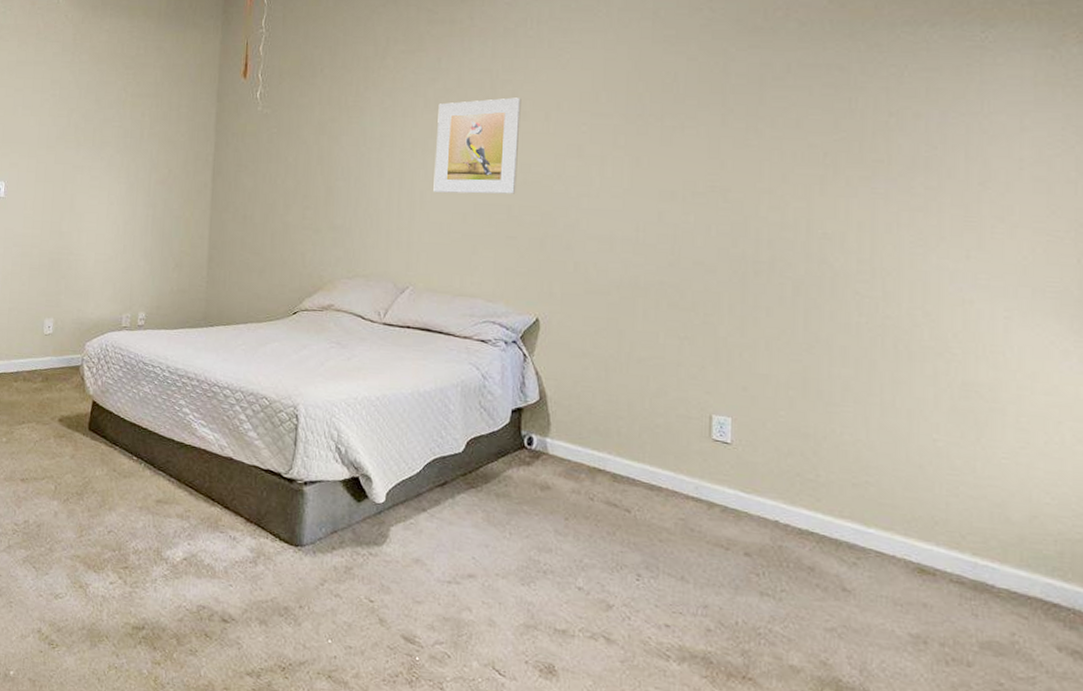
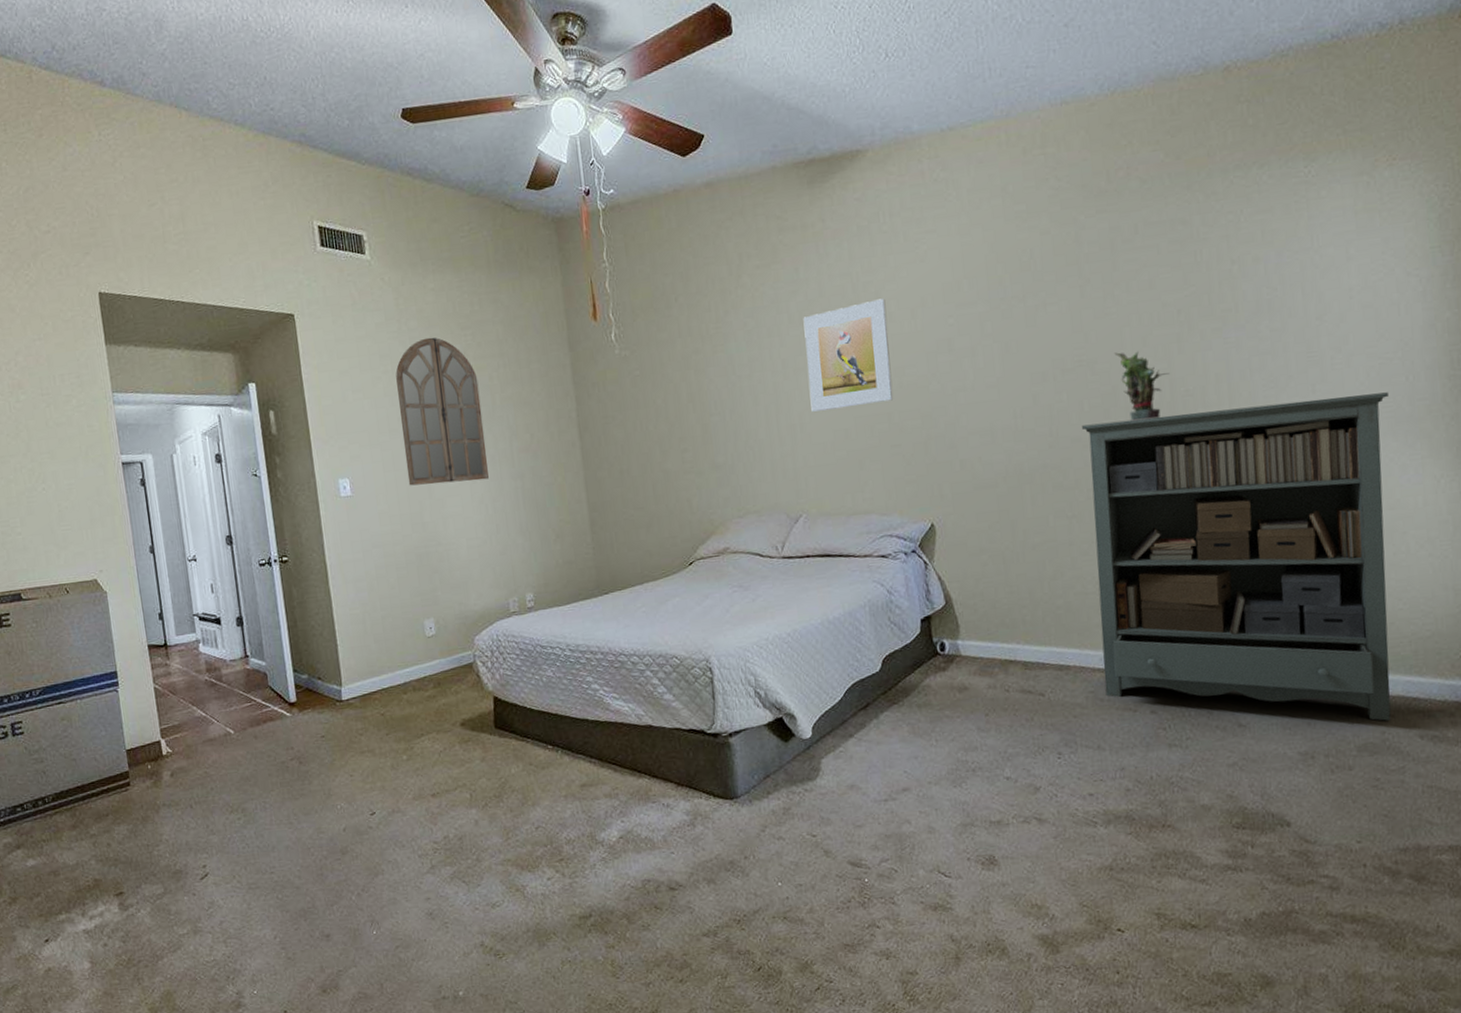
home mirror: none [54,71,132,203] -> present [395,337,489,486]
bookshelf: none [697,250,1056,622] -> present [1082,392,1391,721]
potted plant: none [750,184,808,256] -> present [1114,351,1170,421]

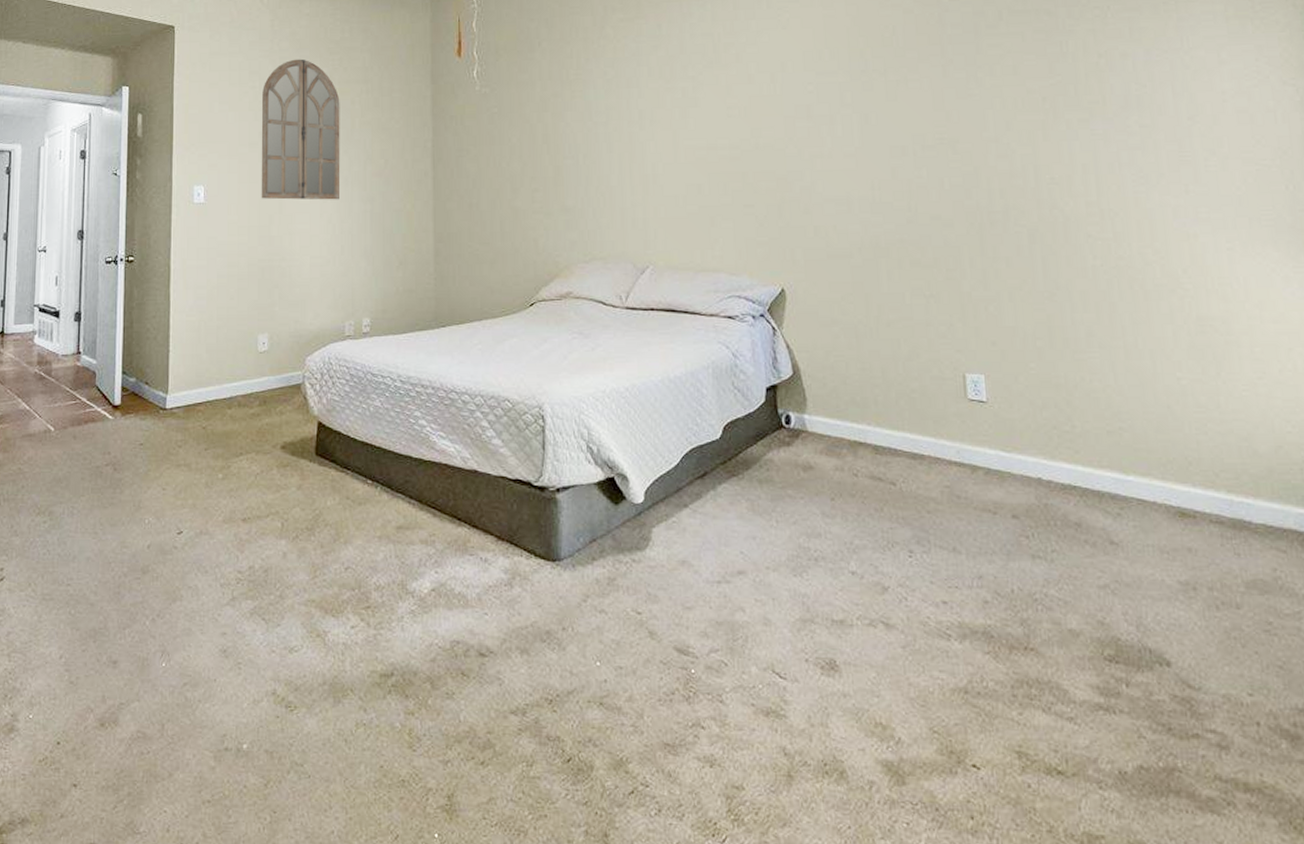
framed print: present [803,298,893,412] -> none [663,60,749,164]
bookshelf: present [1082,392,1391,721] -> none [942,199,1283,556]
potted plant: present [1114,351,1170,421] -> none [977,133,1034,204]

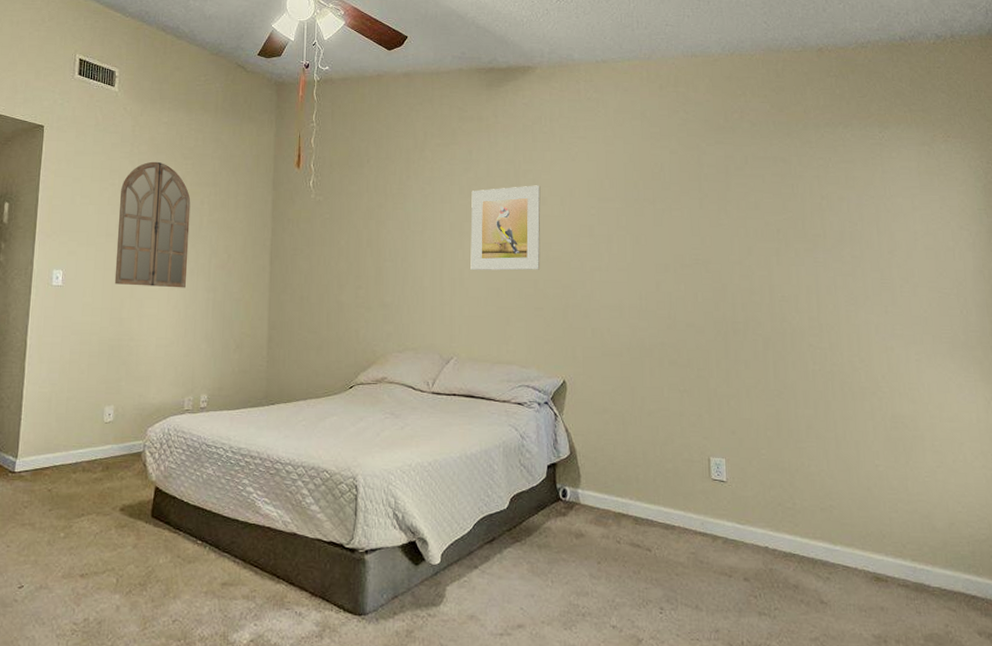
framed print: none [663,60,749,164] -> present [470,185,541,271]

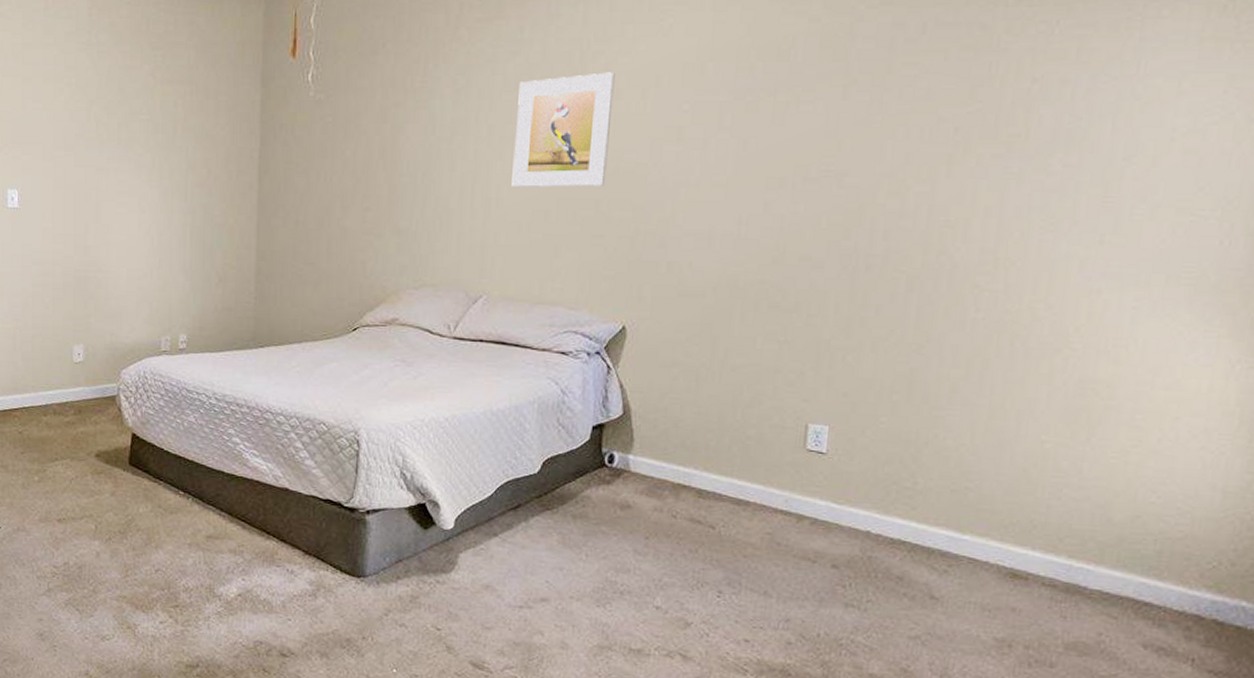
home mirror: present [114,161,191,288] -> none [77,53,162,211]

